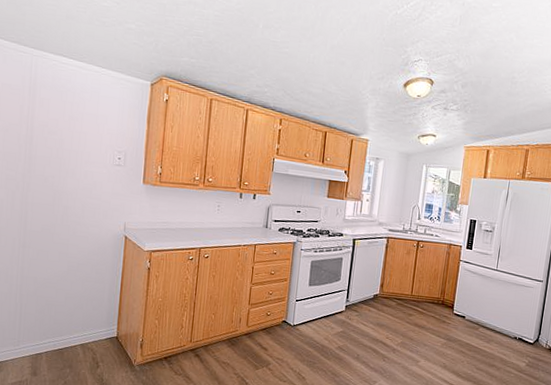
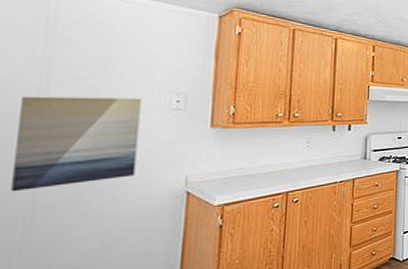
wall art: none [11,144,94,219] -> present [11,96,142,192]

